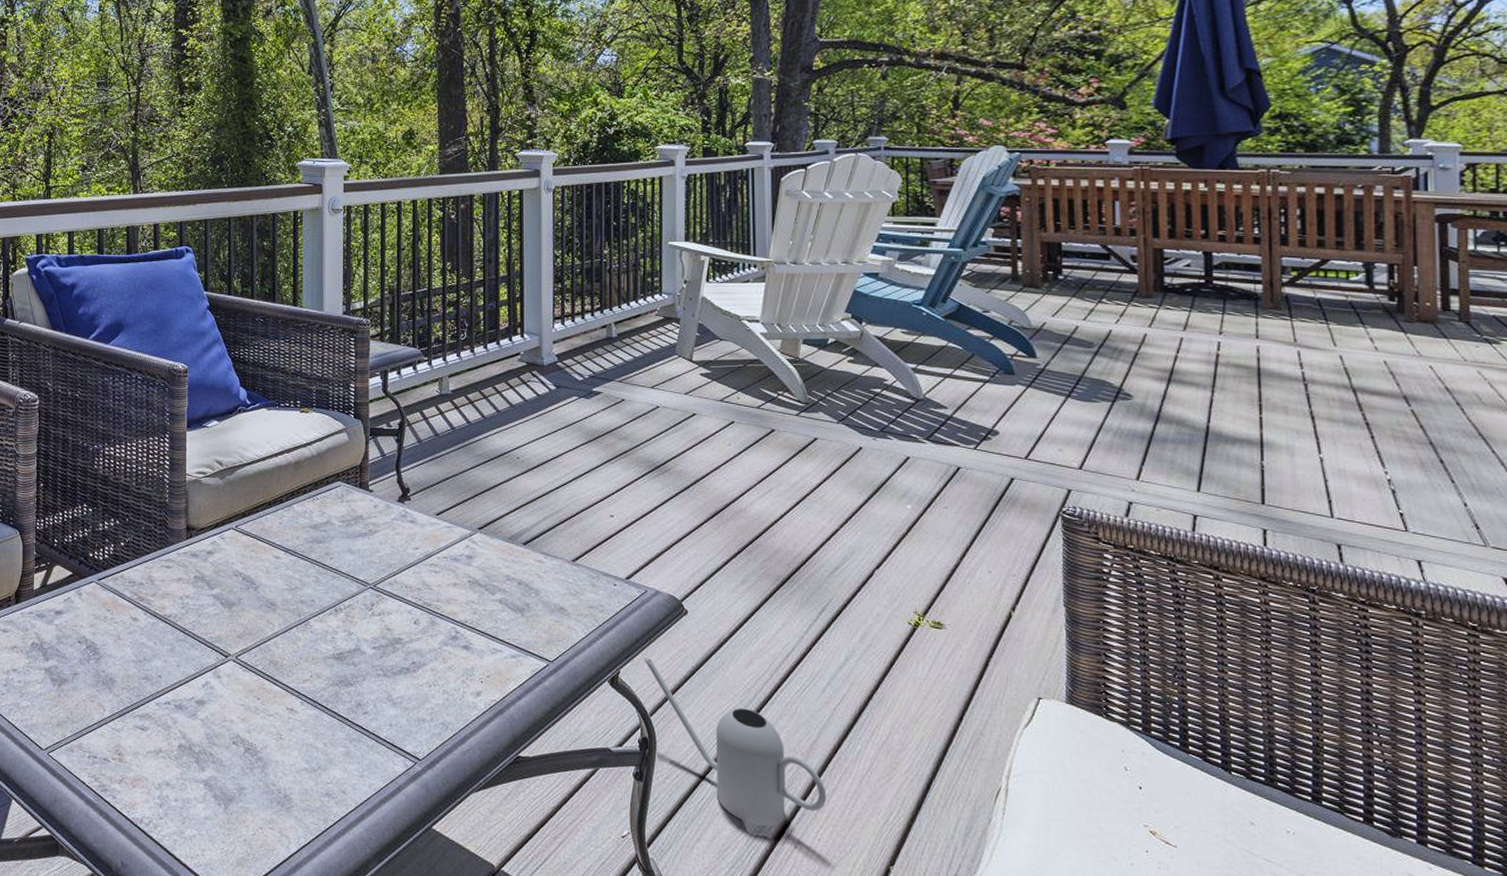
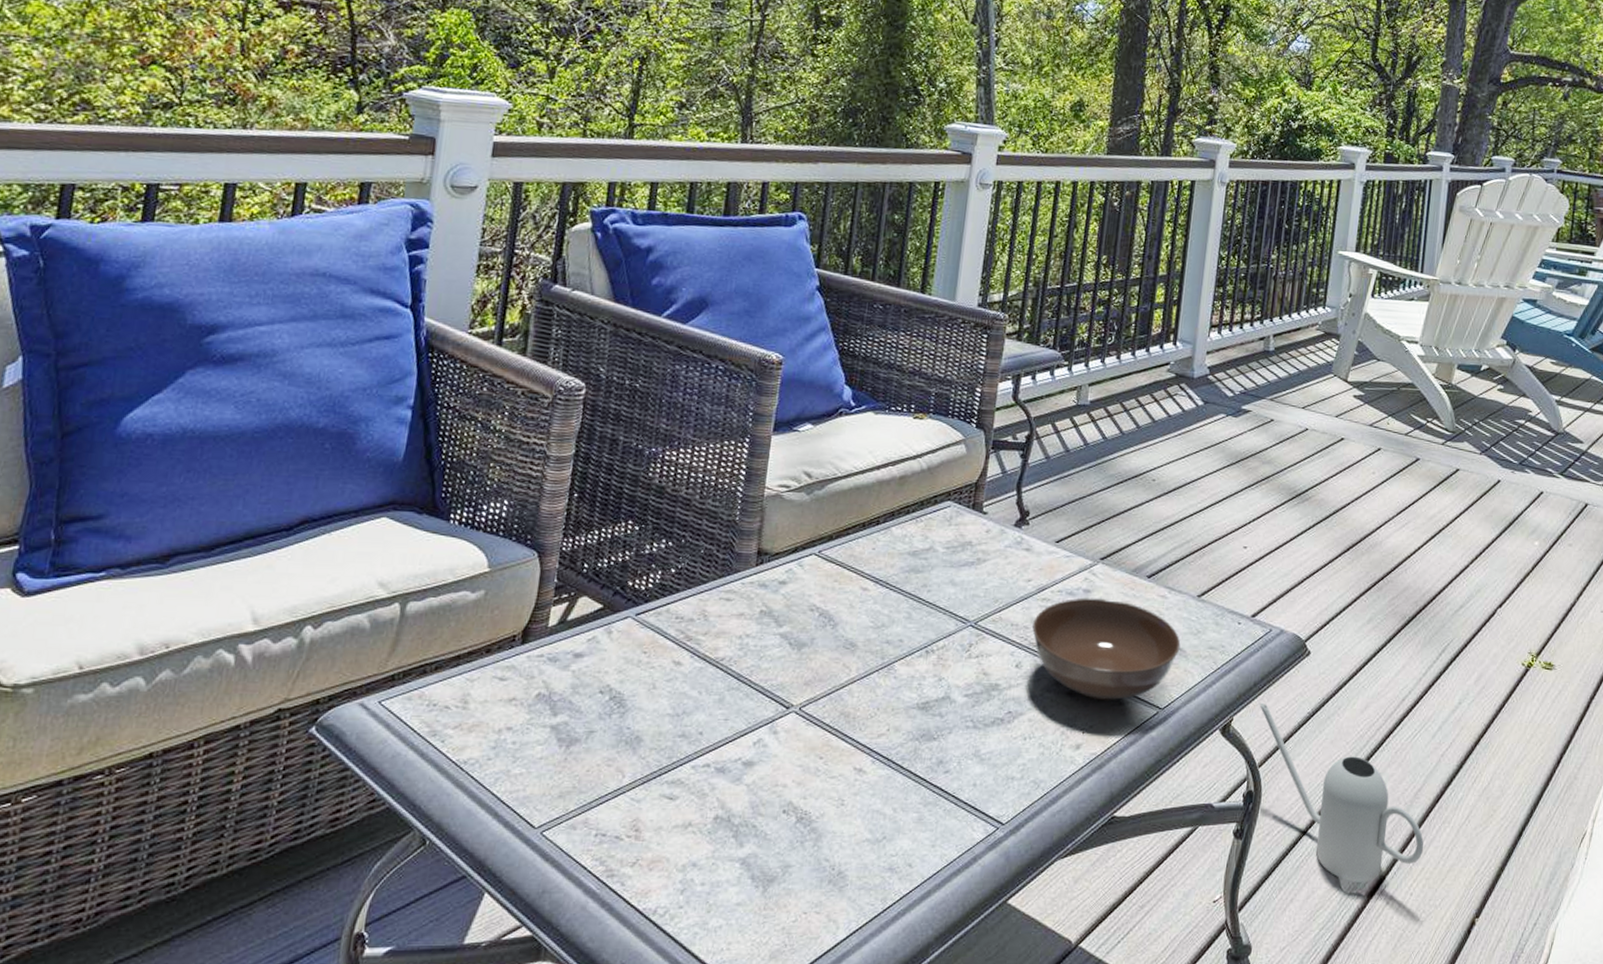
bowl: none [425,563,562,654] -> present [1032,598,1181,701]

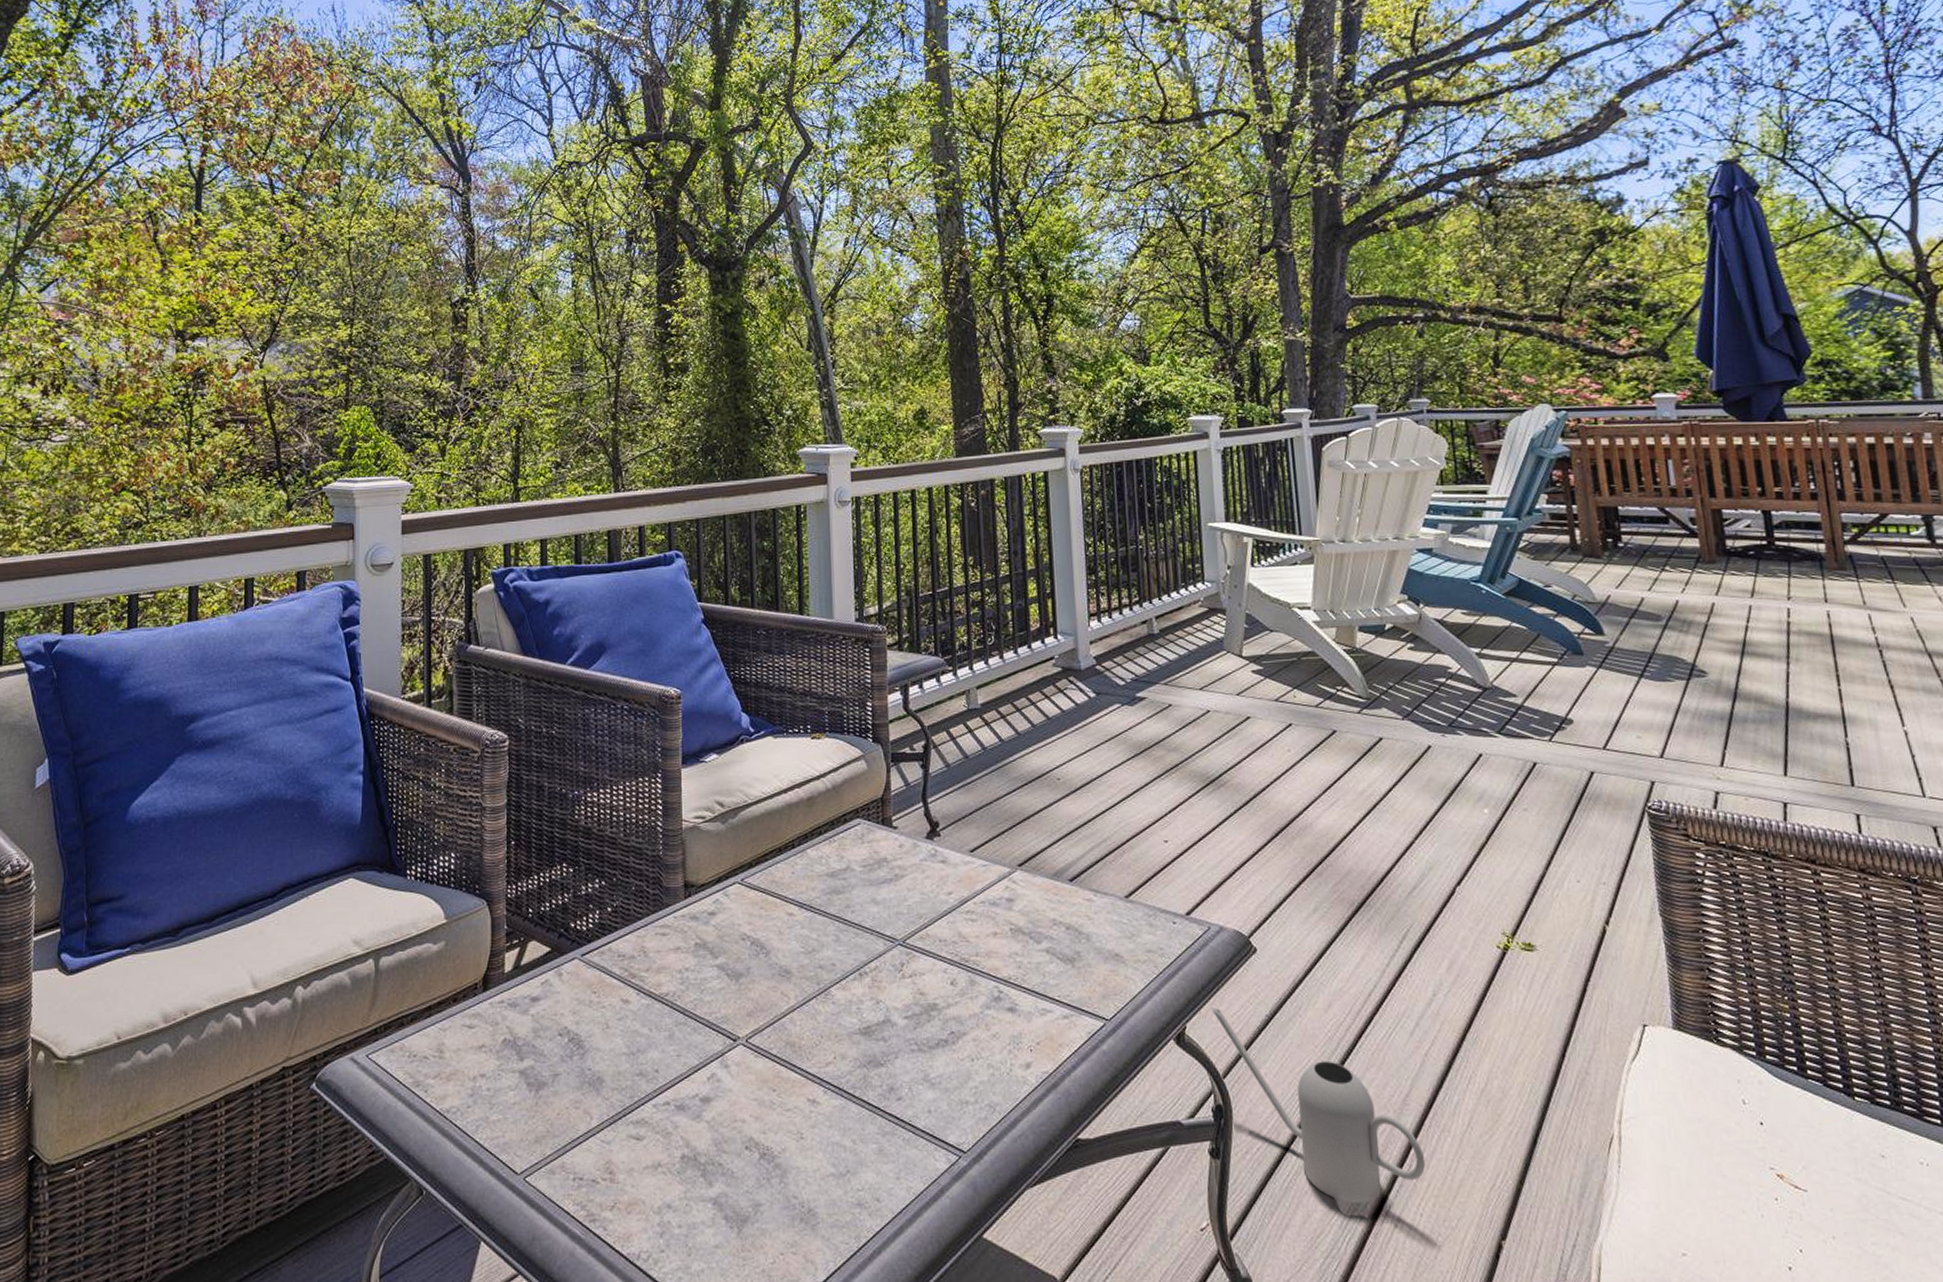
bowl: present [1032,598,1181,701] -> none [961,906,1117,1015]

